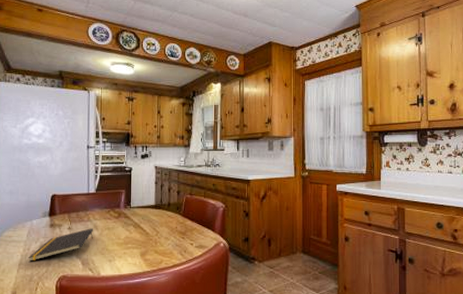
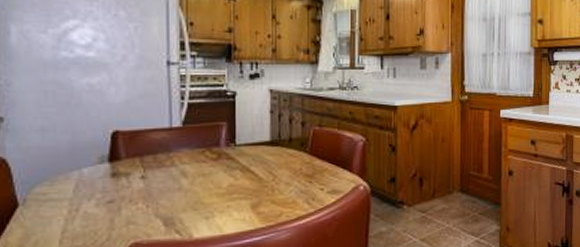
notepad: present [28,228,93,262] -> none [77,175,180,227]

